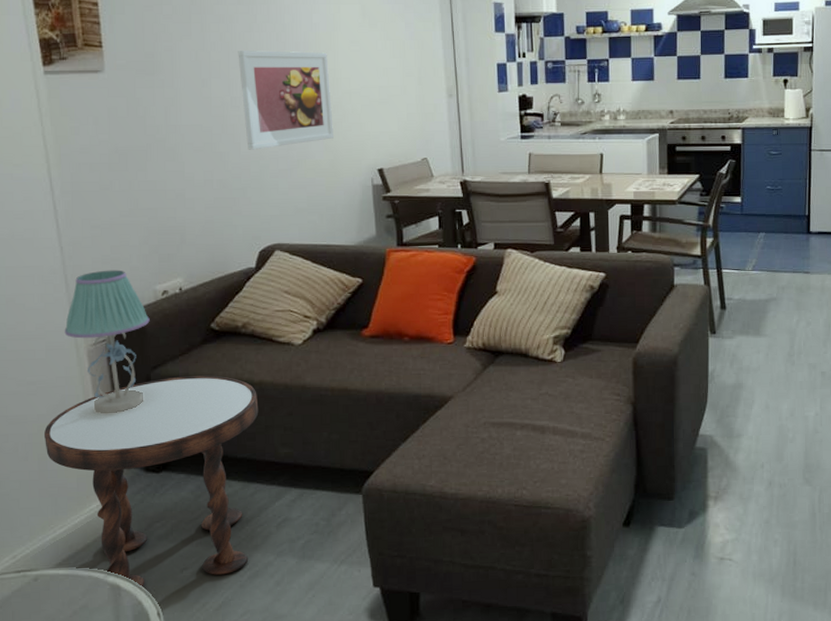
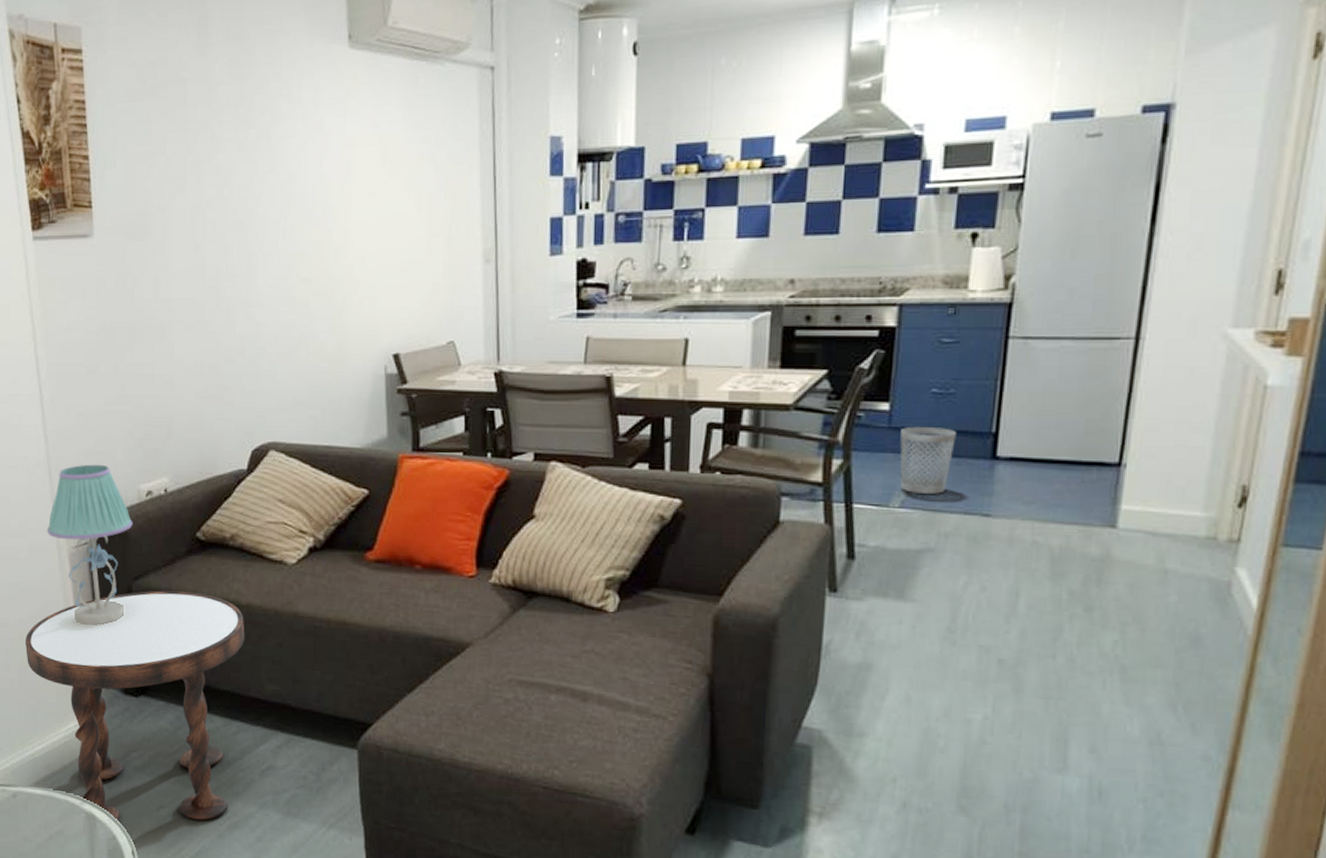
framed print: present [238,50,334,150] -> none [236,207,342,329]
wastebasket: none [749,213,784,260] -> present [900,427,956,494]

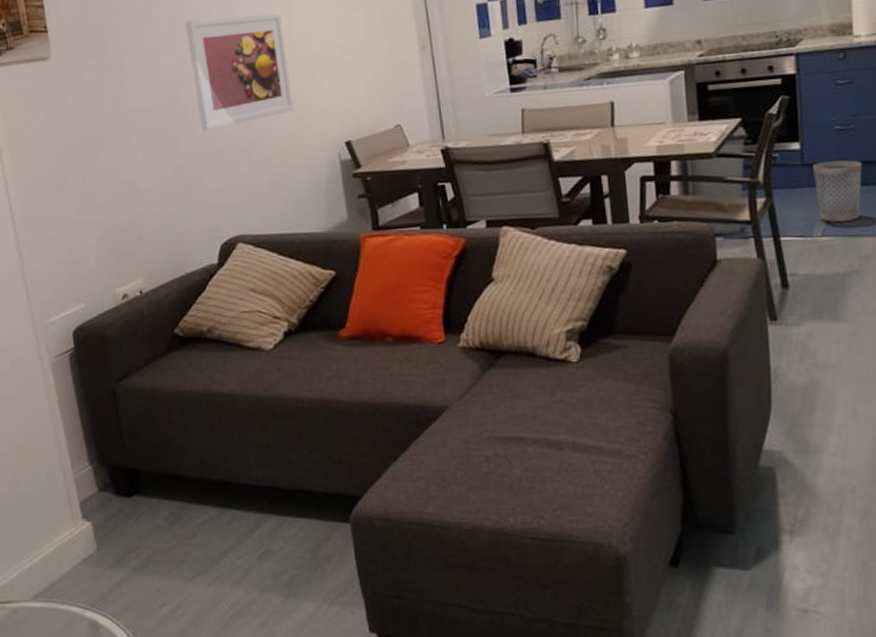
side table: present [26,590,245,822] -> none [14,387,231,626]
table lamp: present [47,464,133,626] -> none [27,273,112,433]
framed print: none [236,207,342,329] -> present [185,12,294,132]

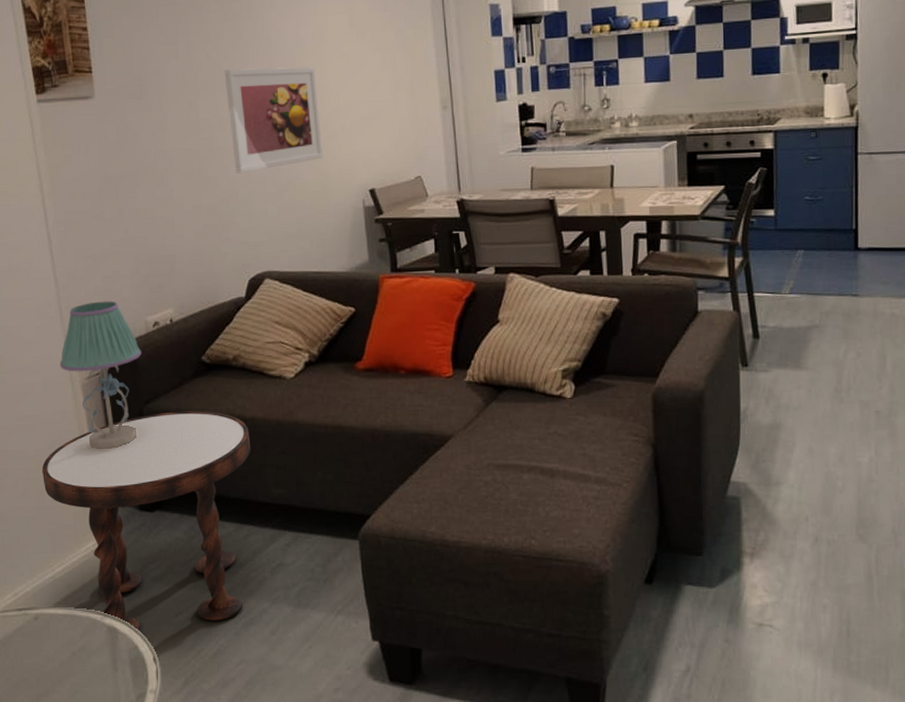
side table: none [14,387,231,626] -> present [42,411,251,632]
table lamp: none [27,273,112,433] -> present [60,301,142,450]
wastebasket: present [813,160,862,222] -> none [785,227,827,281]

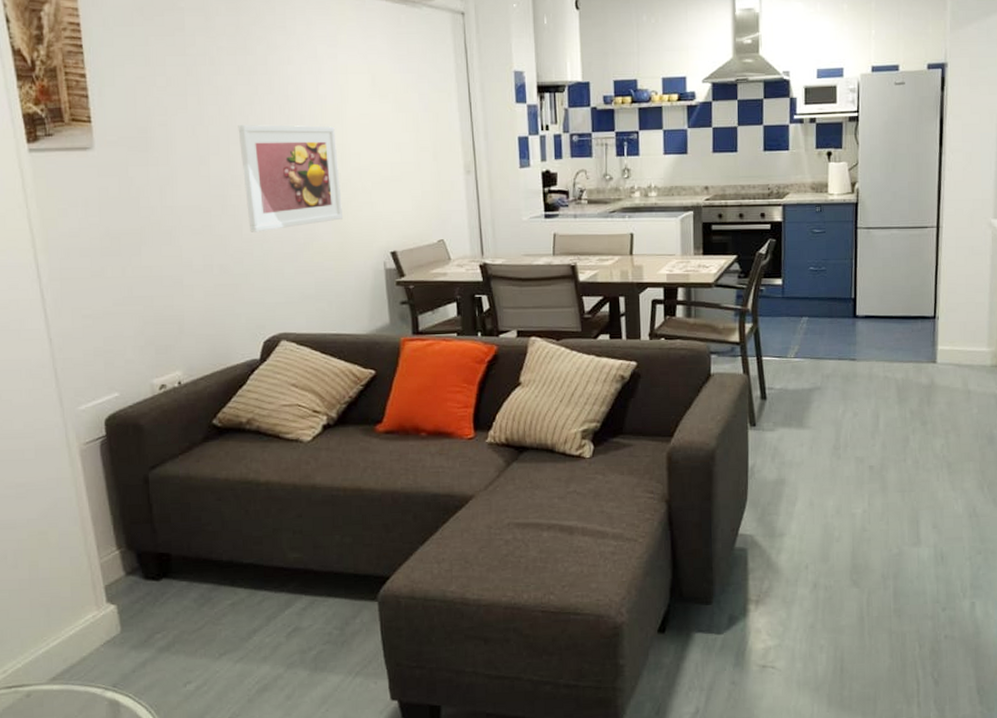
side table: present [42,411,251,632] -> none [35,475,266,704]
table lamp: present [60,301,142,450] -> none [55,362,147,518]

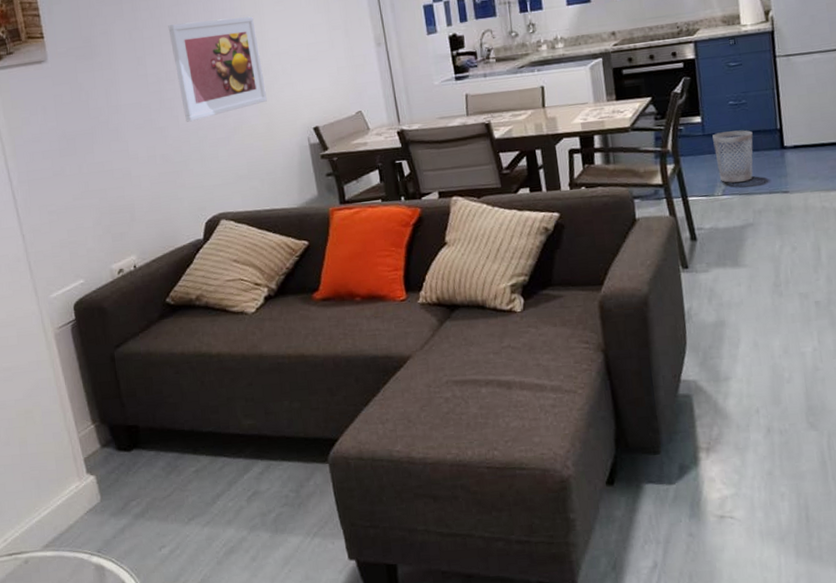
wastebasket: none [791,296,829,346] -> present [712,130,753,183]

